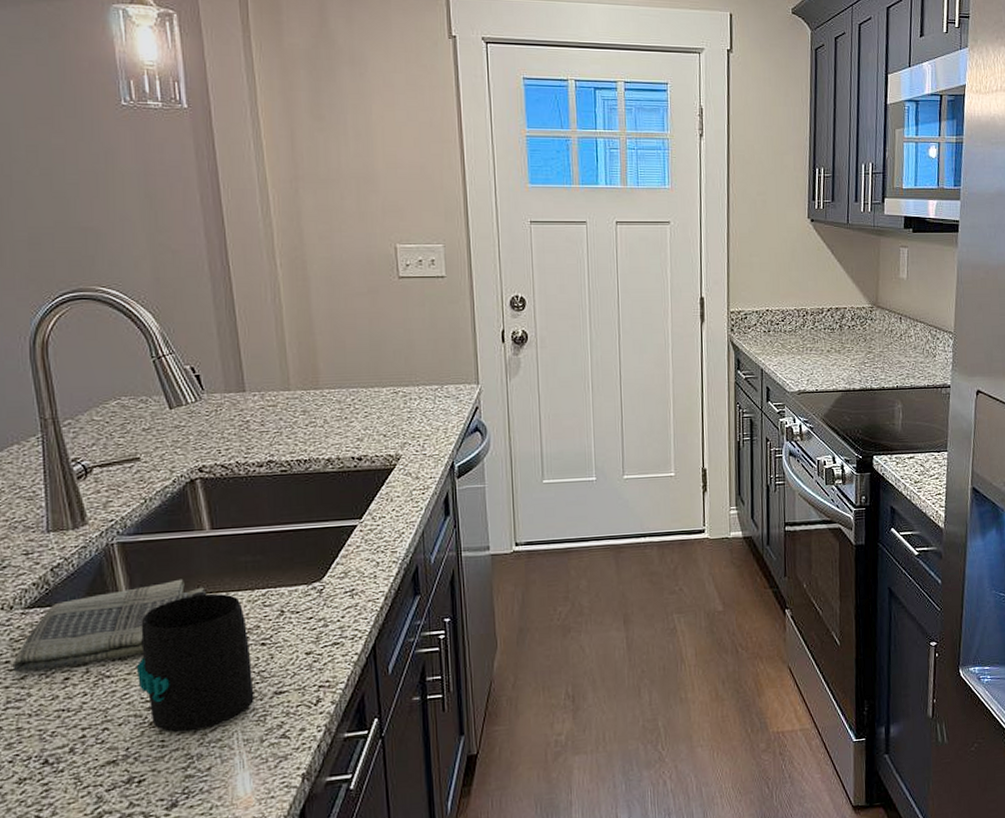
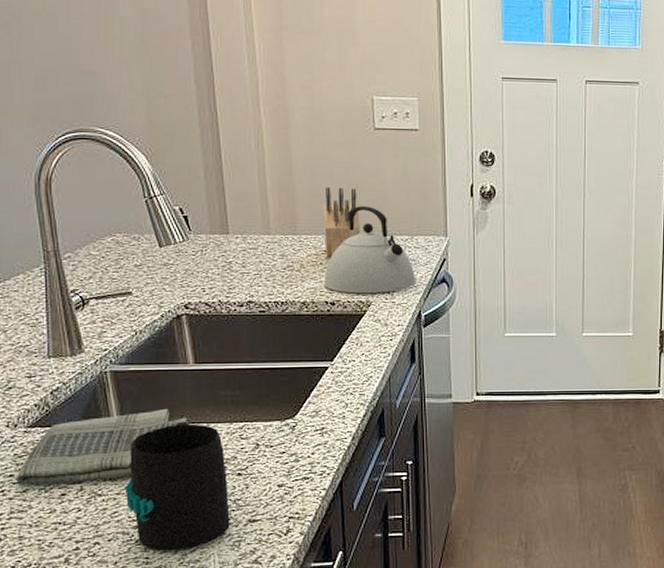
knife block: none [346,338,387,411] -> present [323,187,360,257]
kettle: none [349,356,447,448] -> present [324,205,415,294]

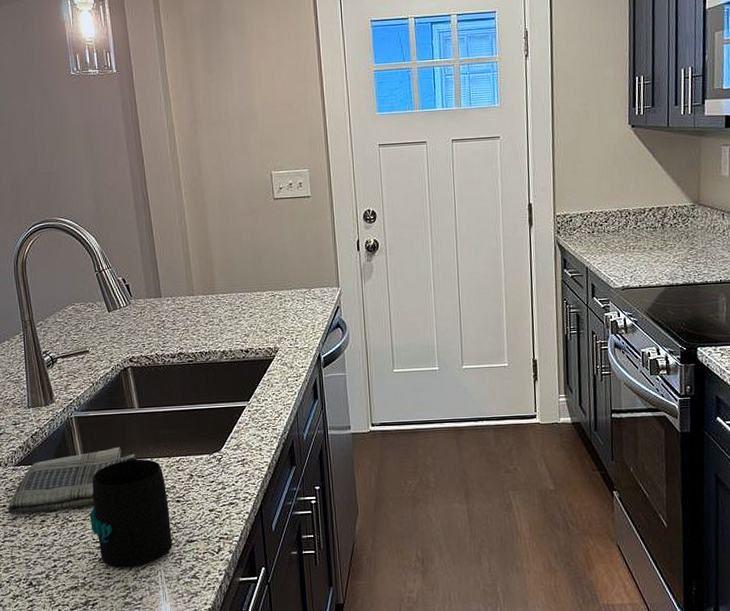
knife block: present [323,187,360,257] -> none [235,251,266,312]
kettle: present [324,205,415,294] -> none [238,265,315,342]

